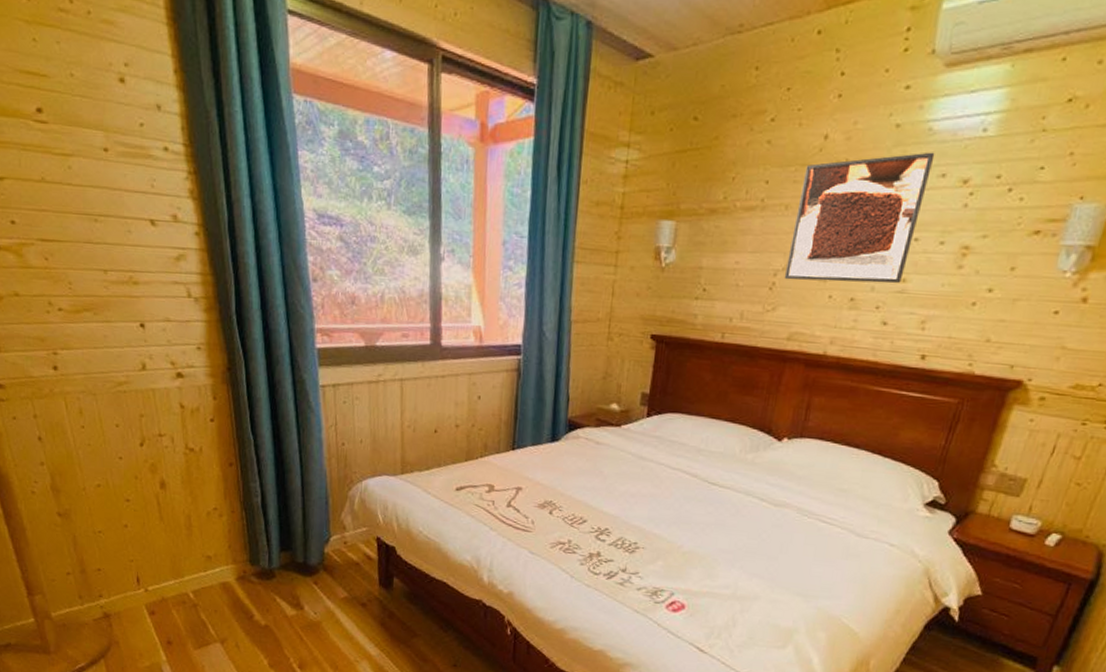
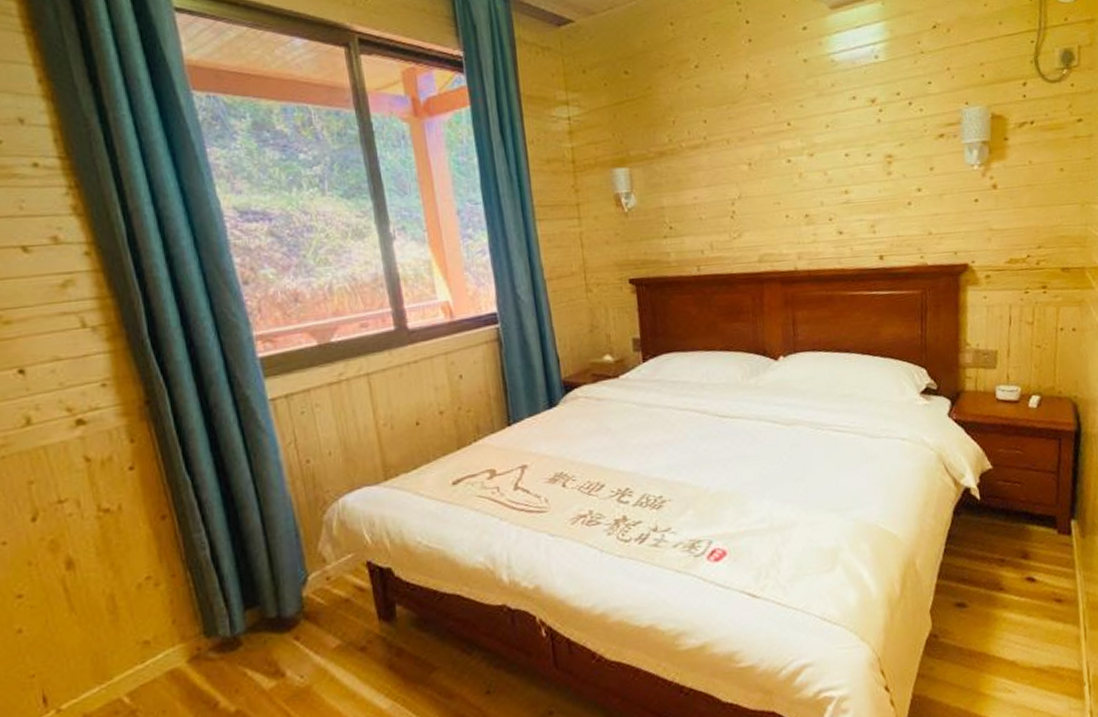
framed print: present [784,152,935,284] -> none [736,79,845,207]

